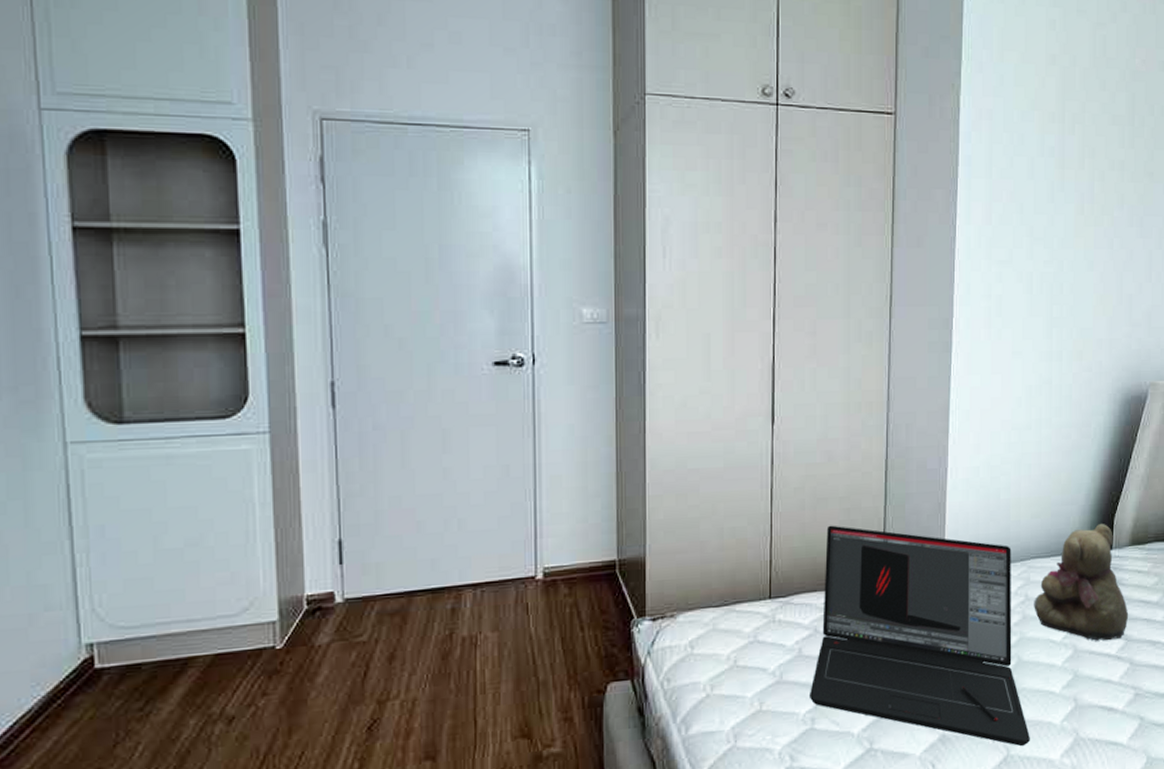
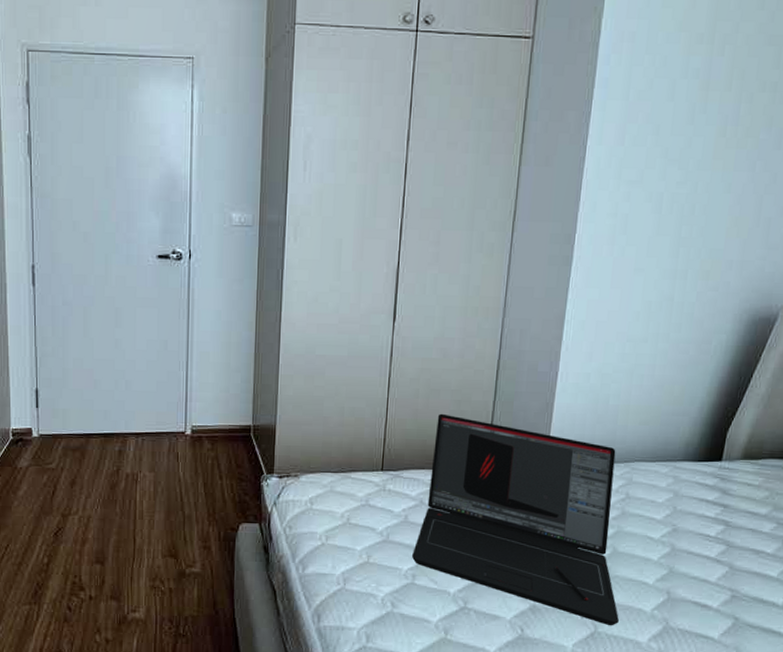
teddy bear: present [1034,524,1129,641] -> none [634,436,734,544]

